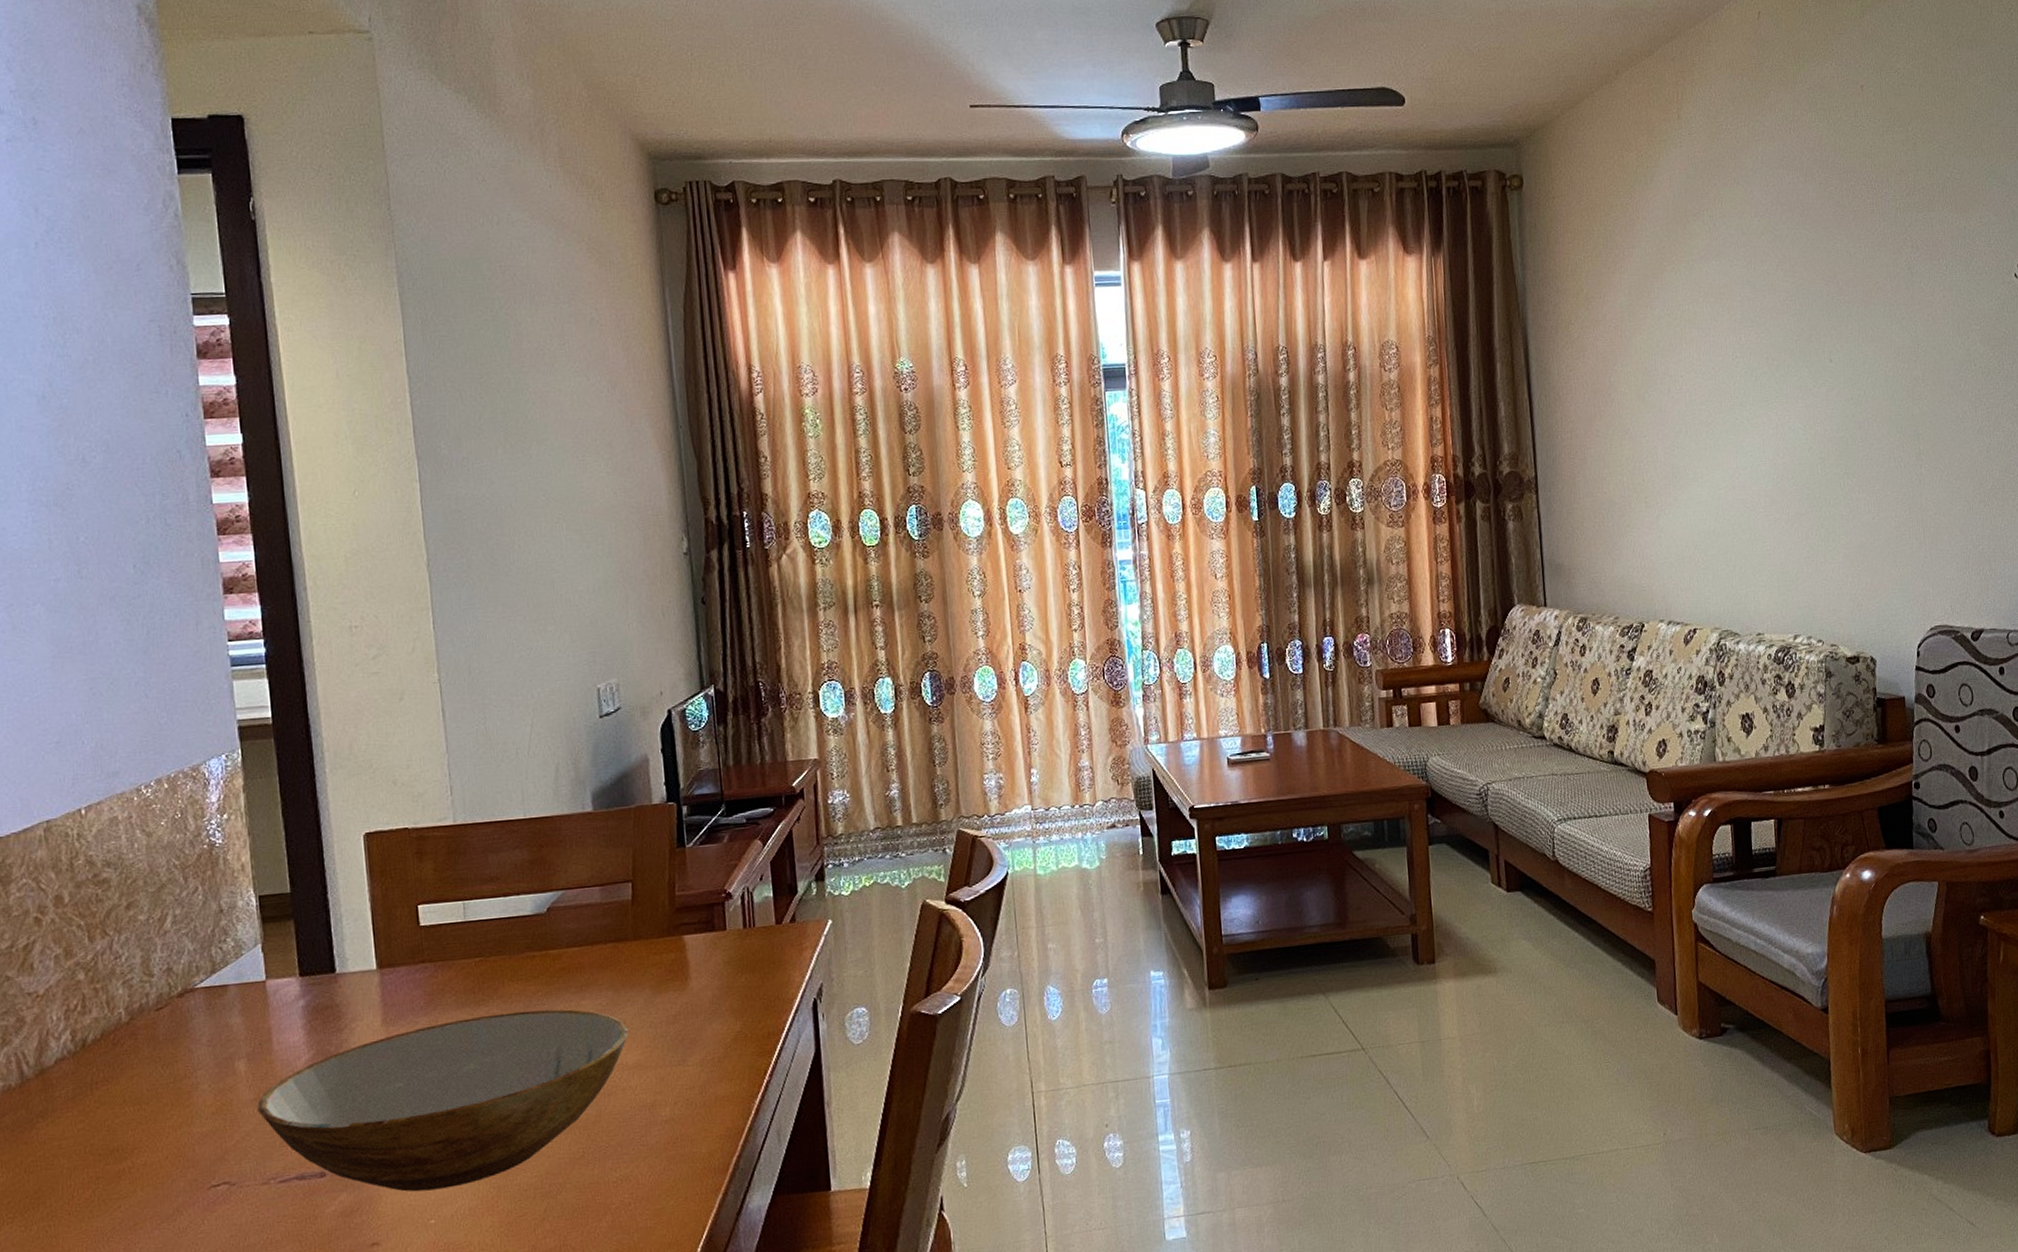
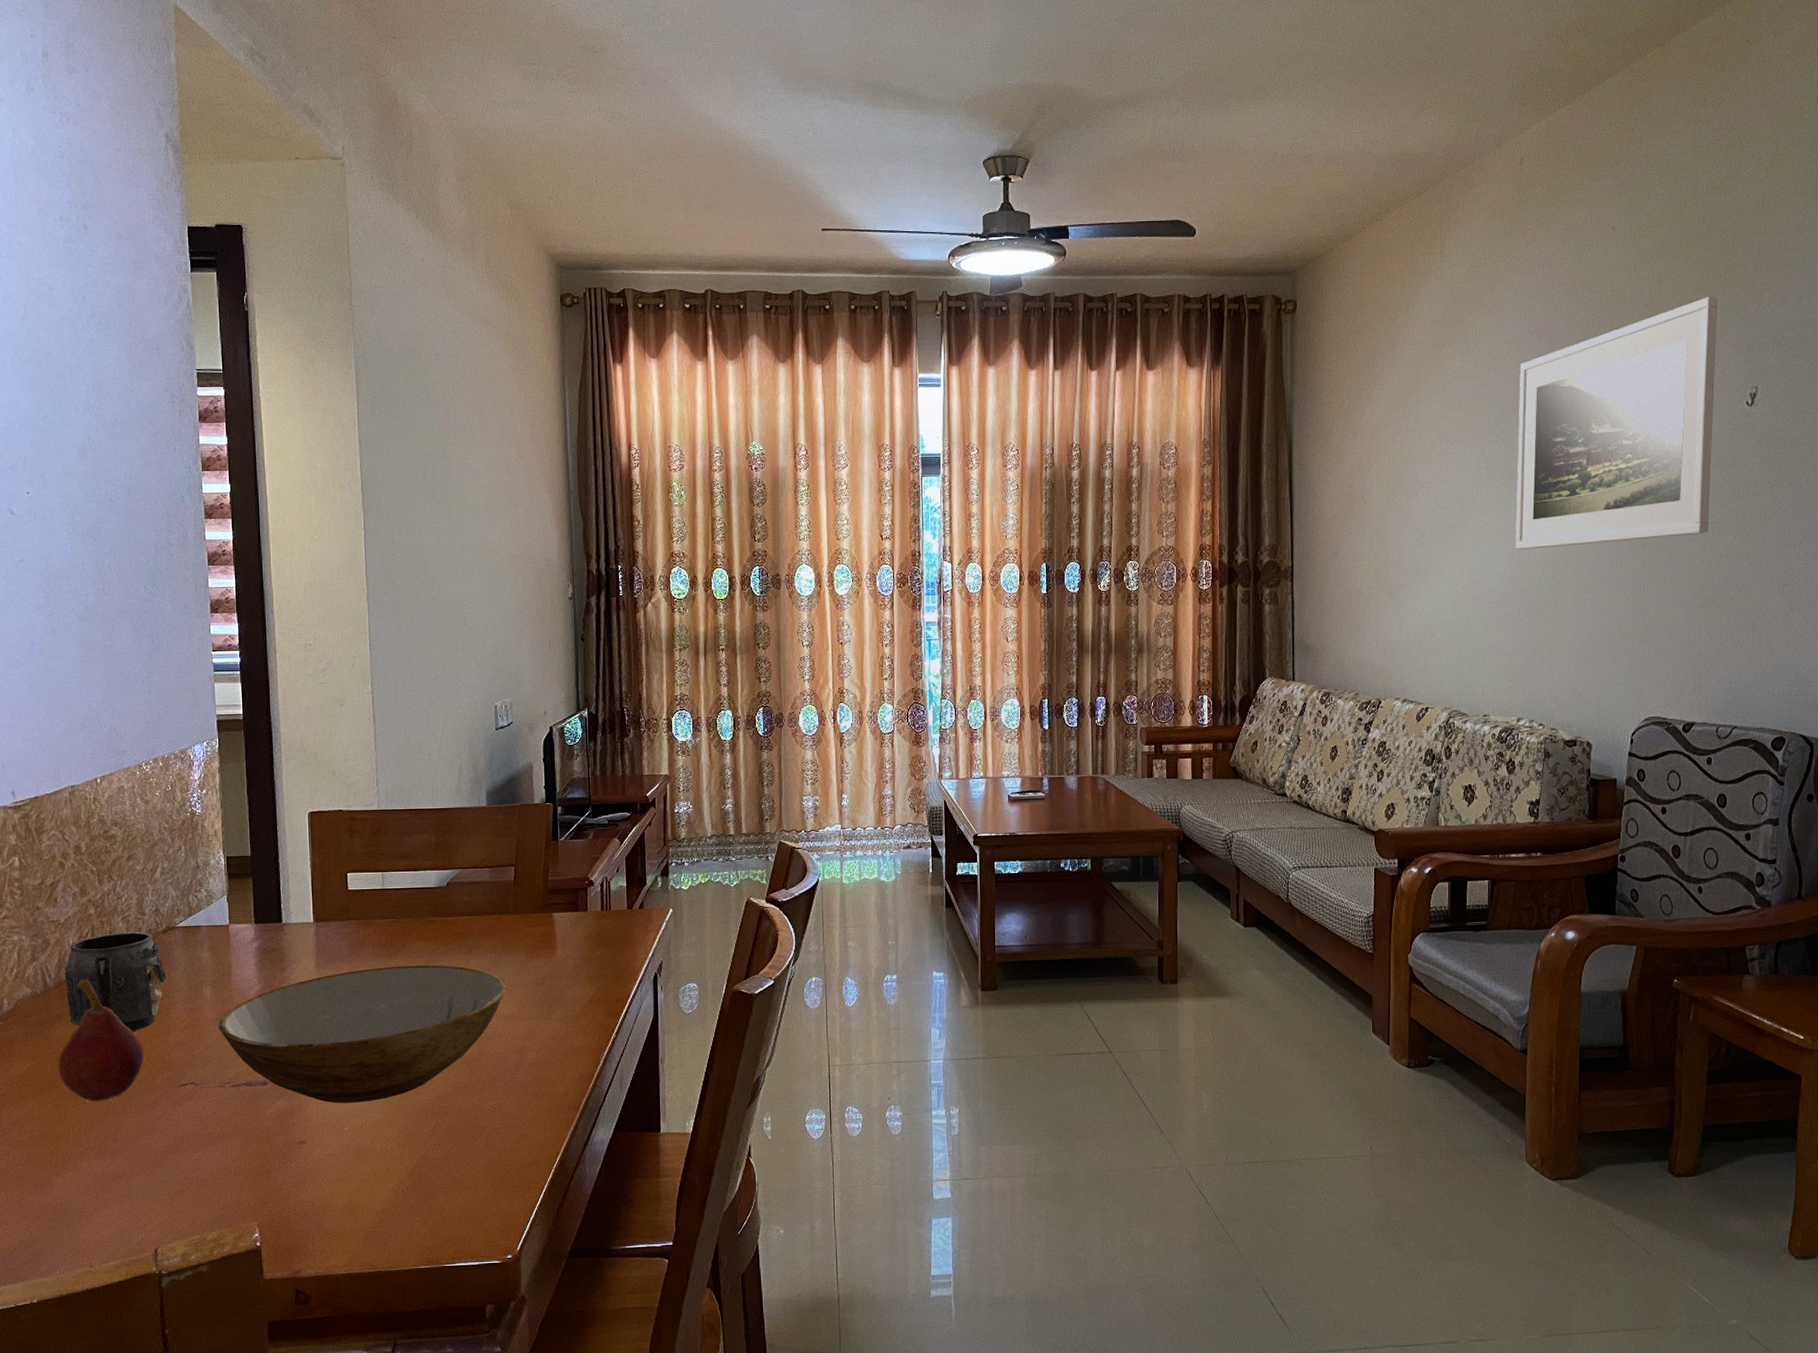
fruit: none [43,1063,160,1218] -> present [58,979,144,1102]
mug: none [46,998,185,1125] -> present [64,932,166,1032]
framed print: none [1772,159,1984,447] -> present [1515,296,1717,549]

